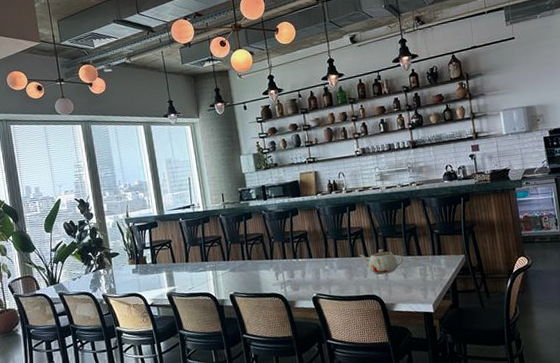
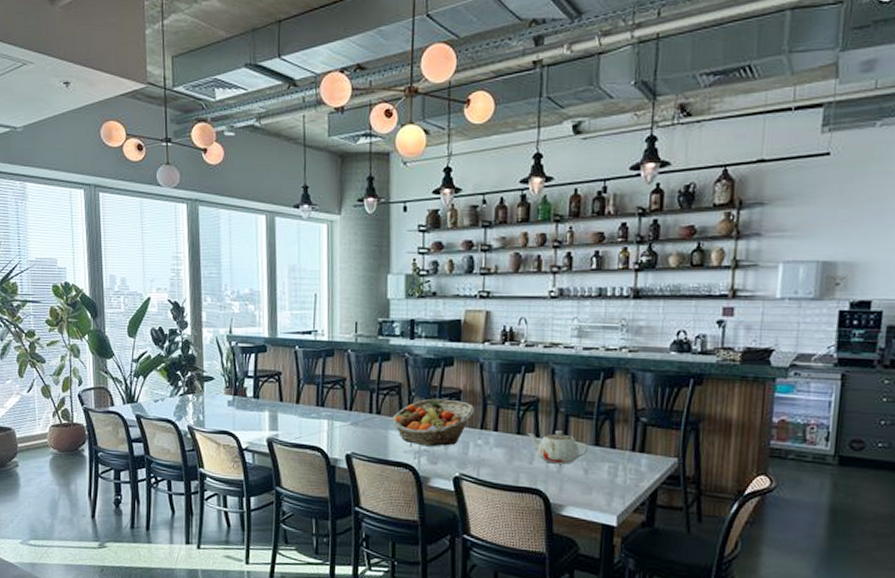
fruit basket: none [260,239,319,278] -> present [392,398,474,447]

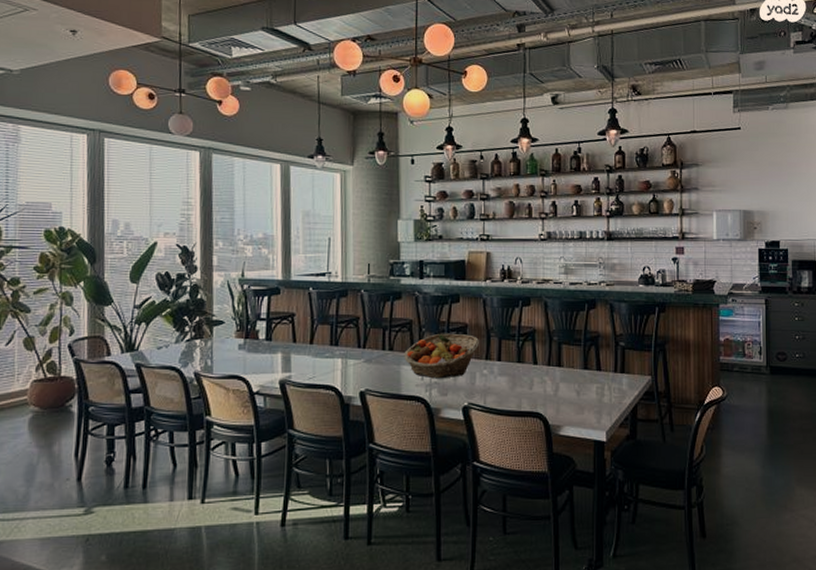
teapot: present [528,430,588,465] -> none [527,357,579,388]

